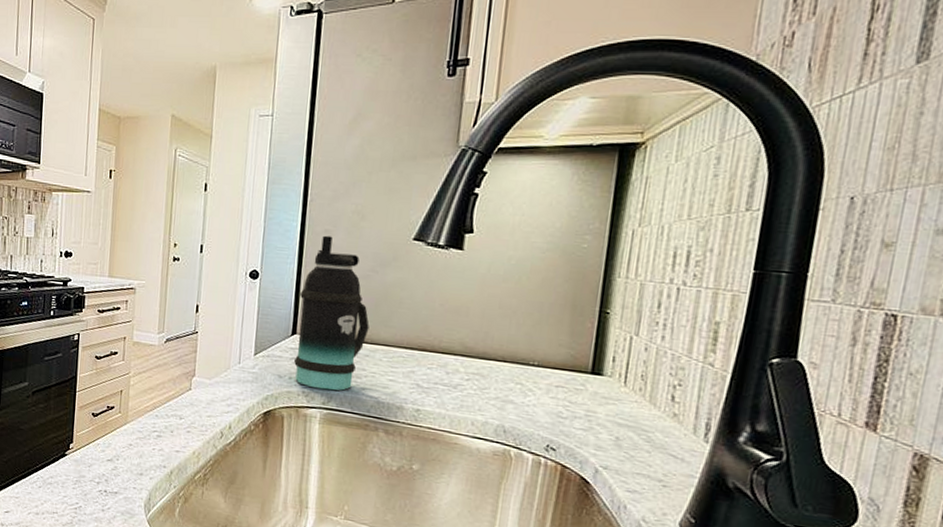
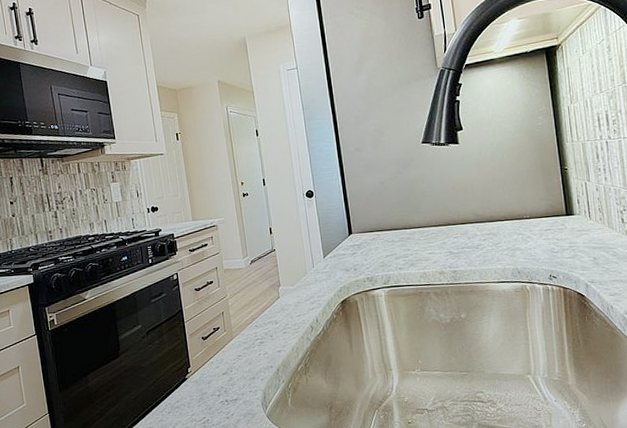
bottle: present [294,235,370,391] -> none [348,152,406,274]

